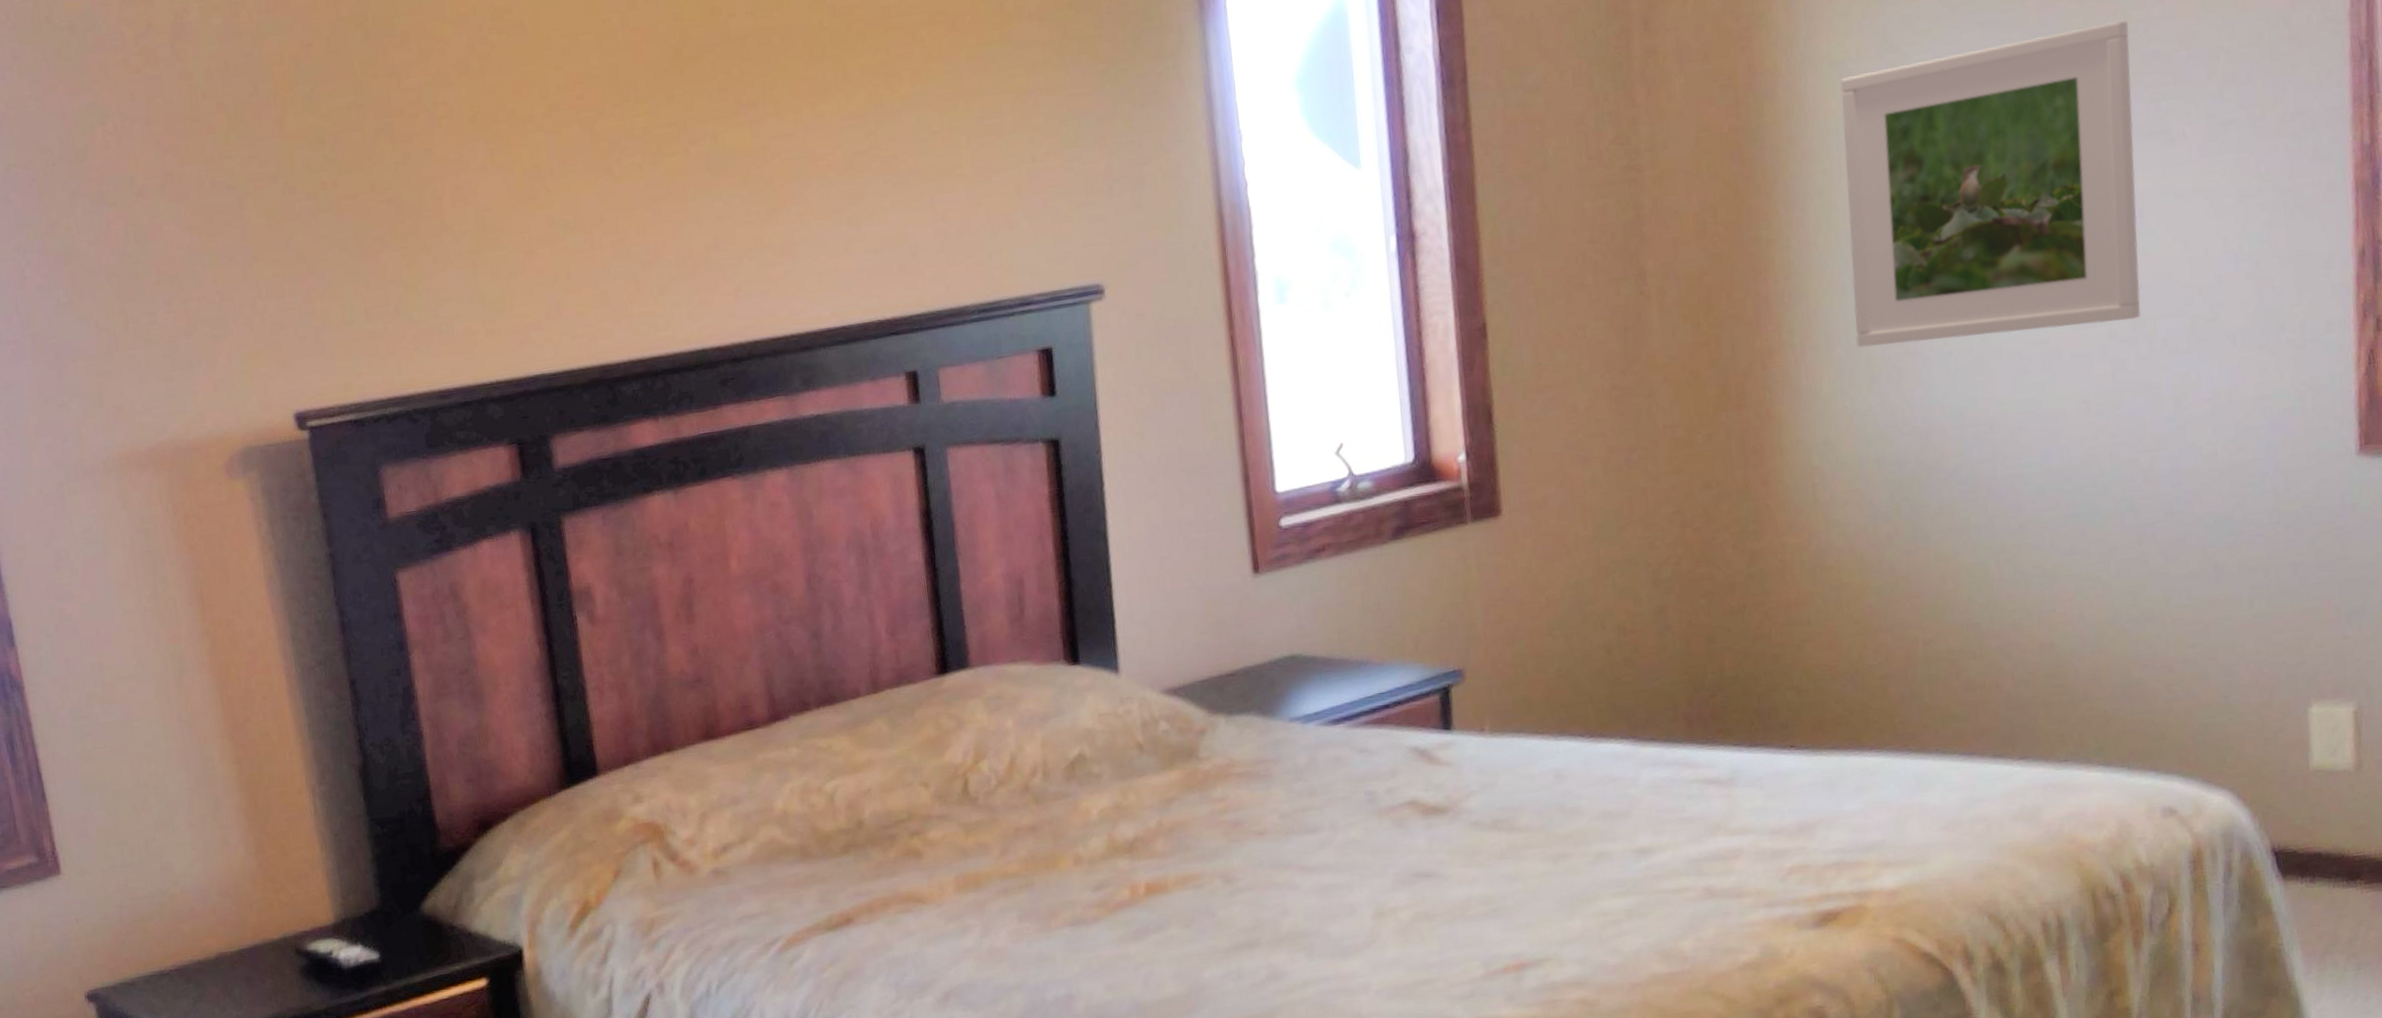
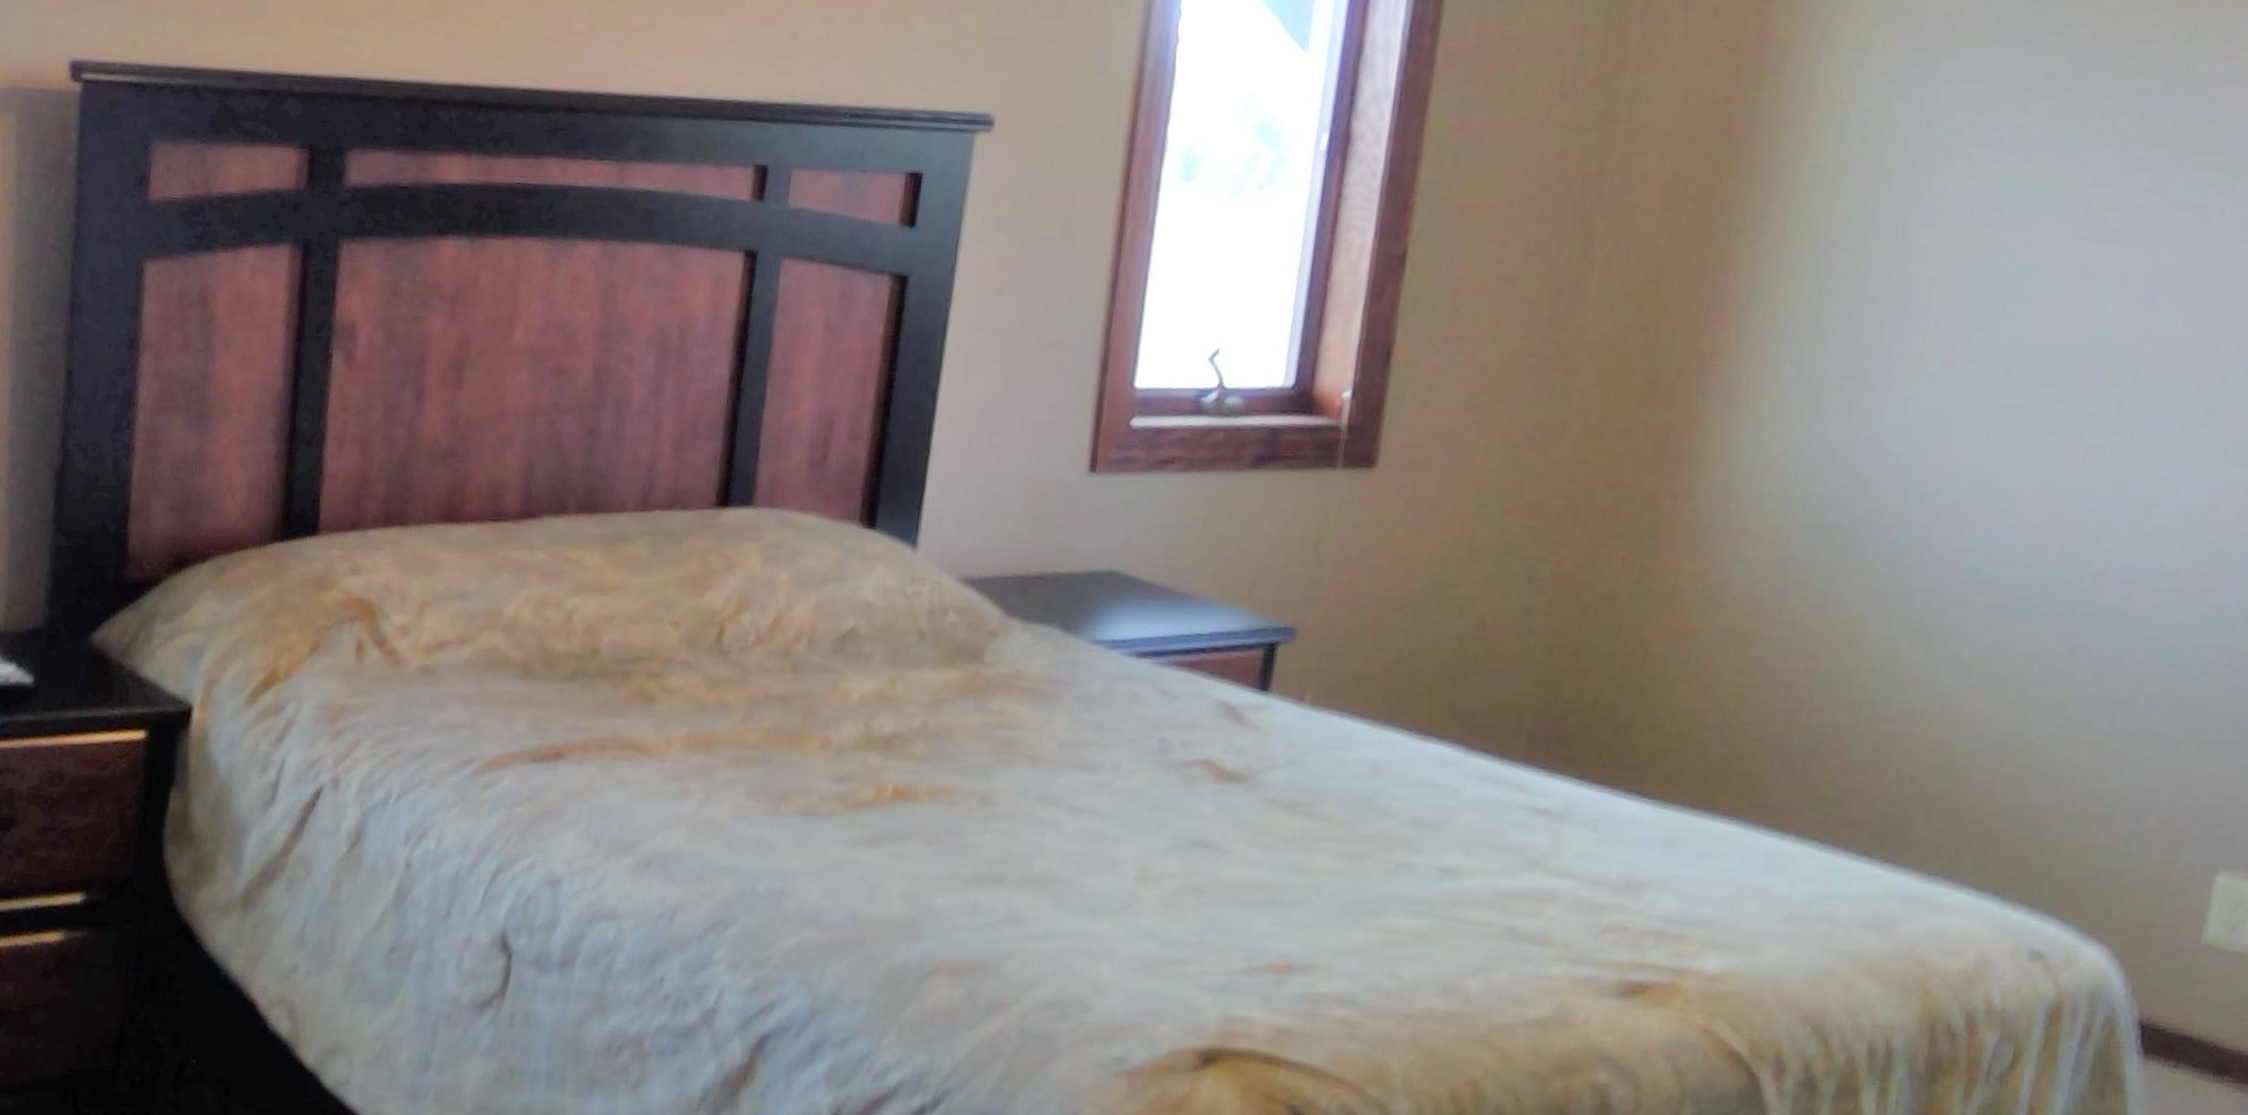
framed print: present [1840,20,2141,348] -> none [1810,68,2189,406]

